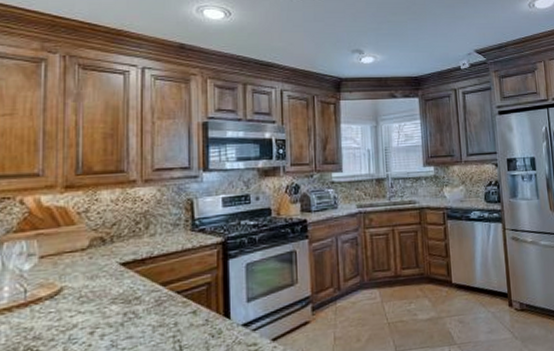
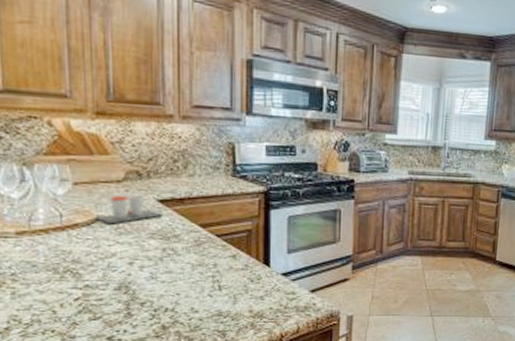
cup: none [59,261,125,295] -> present [95,195,163,225]

